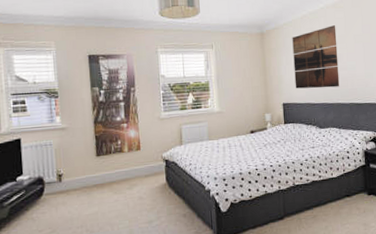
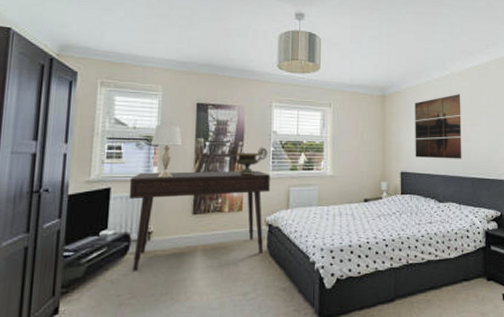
desk: none [36,112,163,209] -> present [128,170,270,271]
lamp: none [51,77,80,126] -> present [150,124,183,178]
decorative urn: none [121,91,159,118] -> present [227,146,268,175]

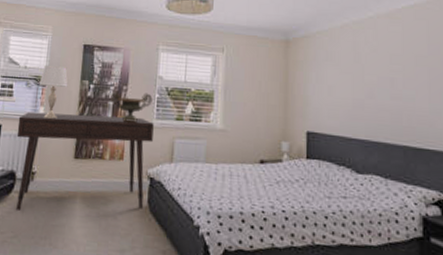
wall art: present [415,94,462,159] -> none [326,40,390,122]

